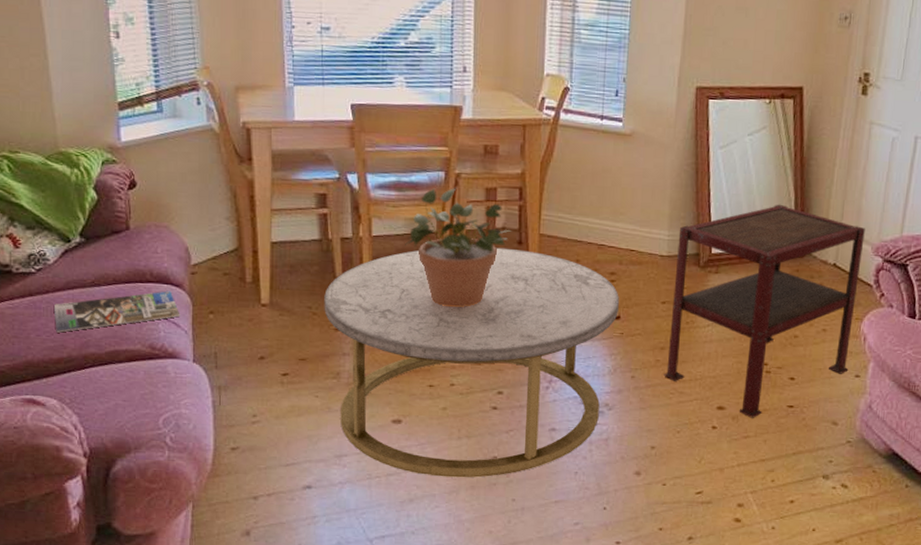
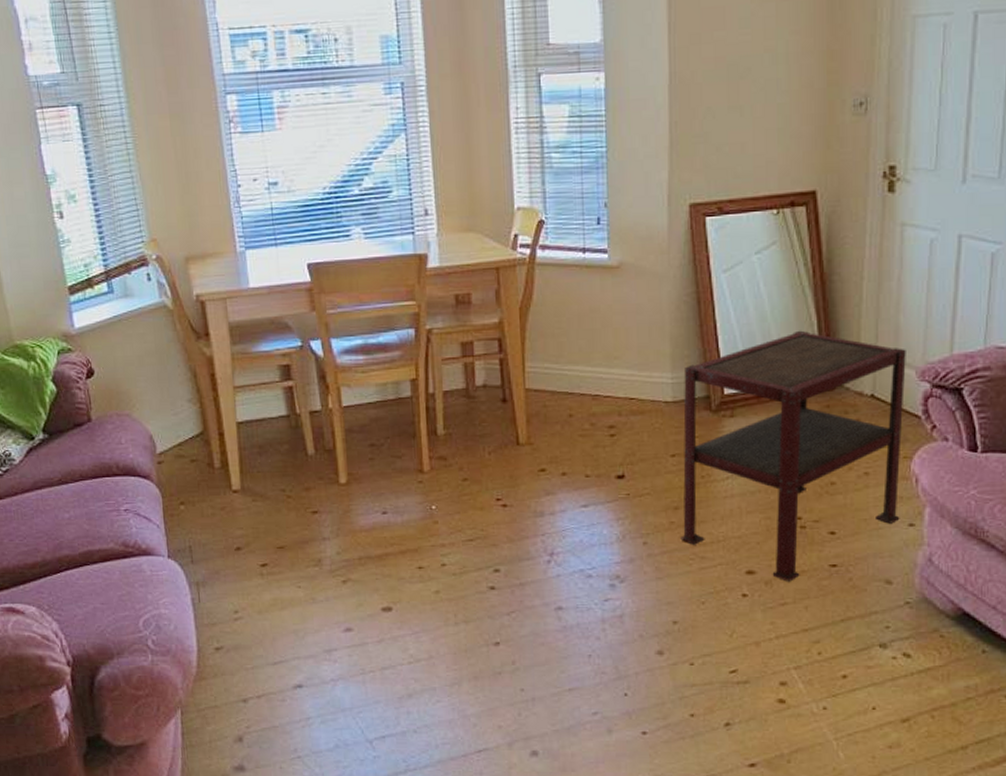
magazine: present [54,291,181,333] -> none [24,483,151,536]
coffee table: present [324,247,619,478] -> none [297,408,622,668]
potted plant: present [405,188,512,308] -> none [378,345,494,479]

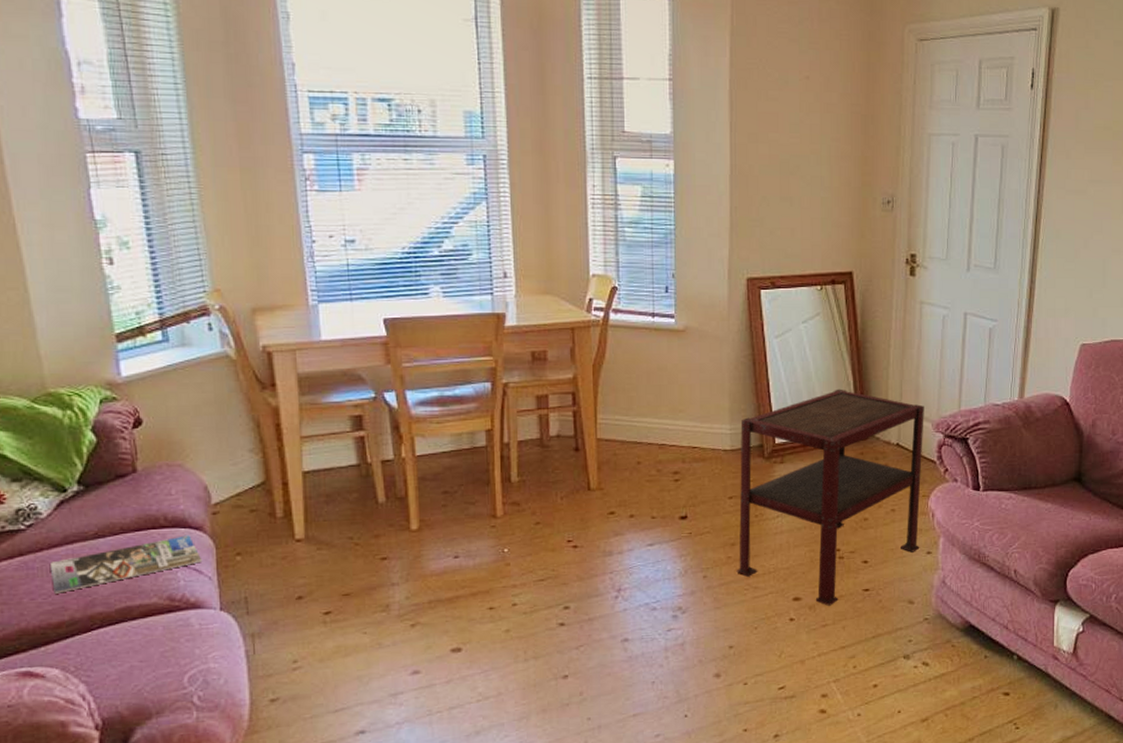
magazine: none [24,483,151,536] -> present [51,535,203,594]

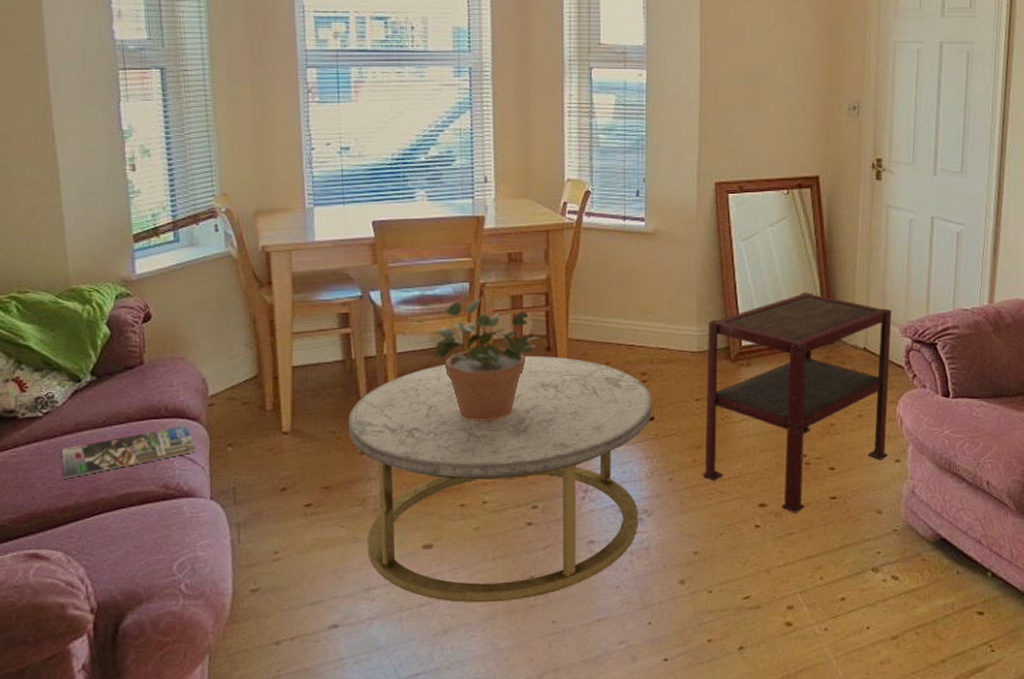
coffee table: none [366,456,685,704] -> present [348,355,652,603]
potted plant: none [453,398,567,524] -> present [431,298,539,421]

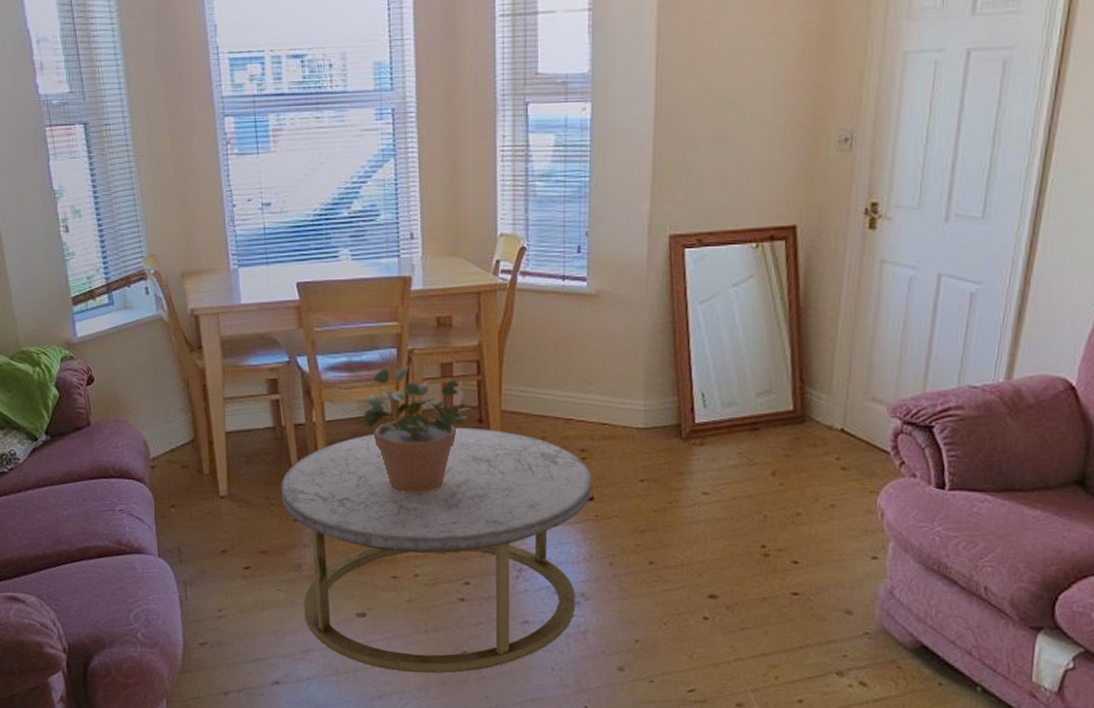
magazine: present [62,426,197,479] -> none [27,486,144,531]
side table: present [702,292,892,513] -> none [646,363,879,608]

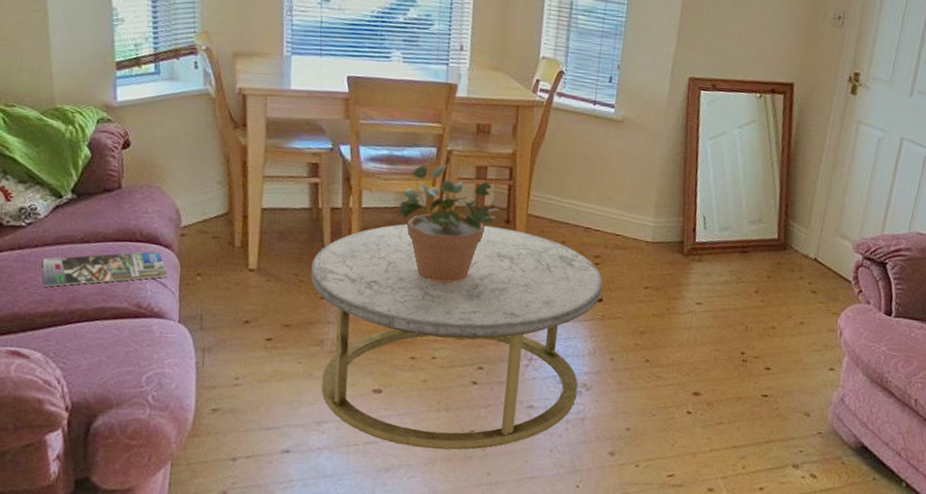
magazine: none [27,486,144,531] -> present [43,251,168,287]

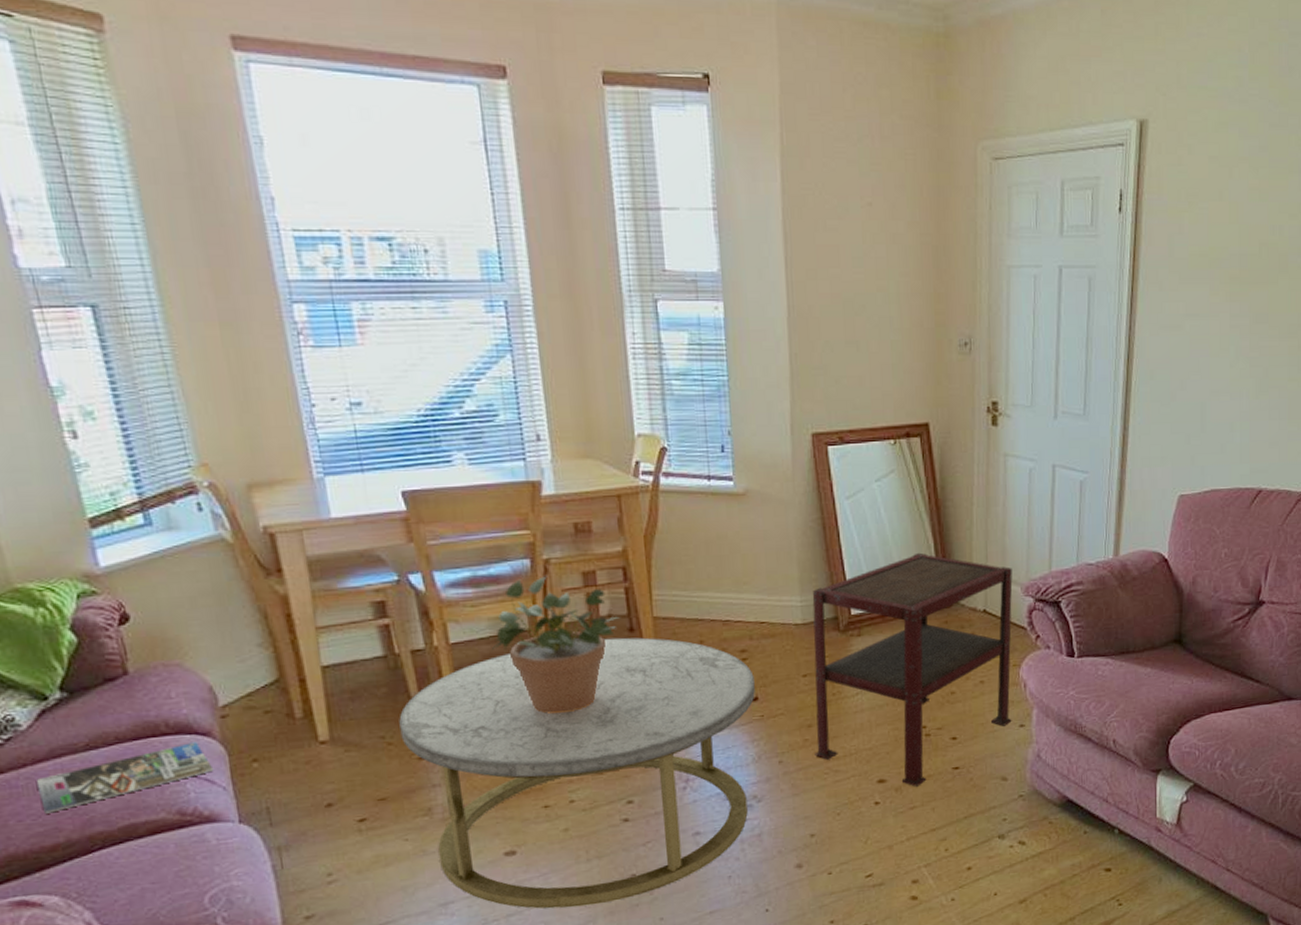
side table: none [642,197,847,405] -> present [812,552,1013,787]

